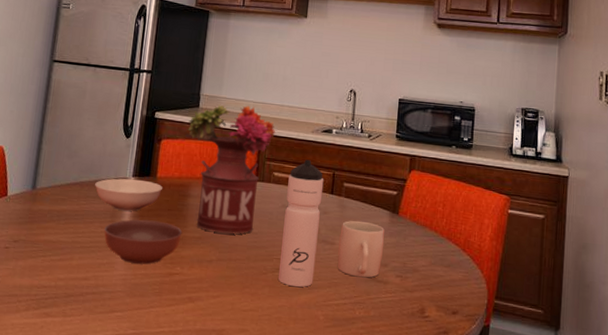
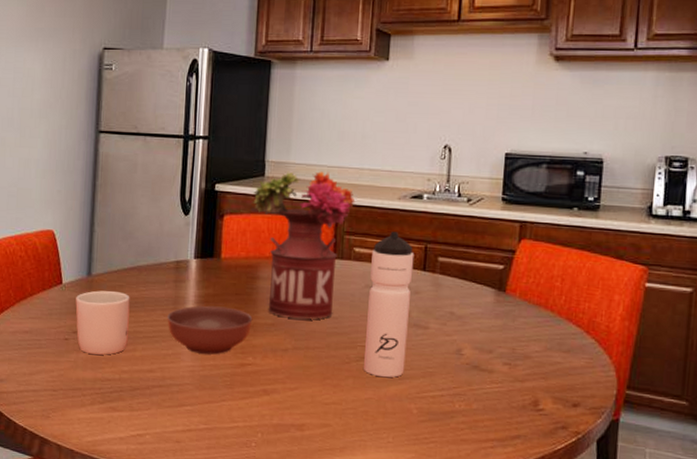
mug: none [17,203,71,264] -> present [75,290,130,355]
bowl: present [95,178,163,211] -> none [154,260,228,297]
mug: present [337,220,385,278] -> none [432,300,489,366]

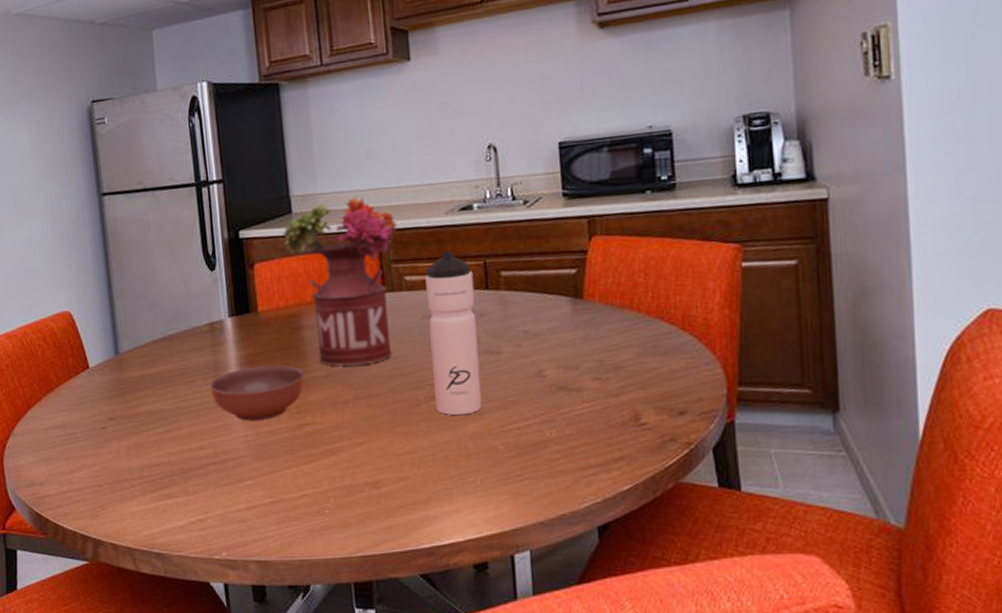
mug: present [75,290,130,355] -> none [106,366,171,441]

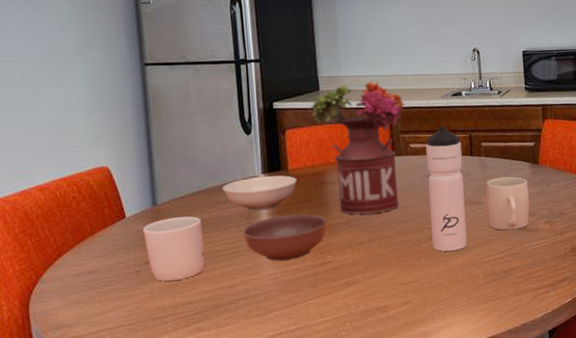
mug: none [106,366,171,441] -> present [143,216,205,282]
bowl: none [186,318,268,361] -> present [222,175,297,210]
mug: none [506,316,571,390] -> present [485,176,530,231]

